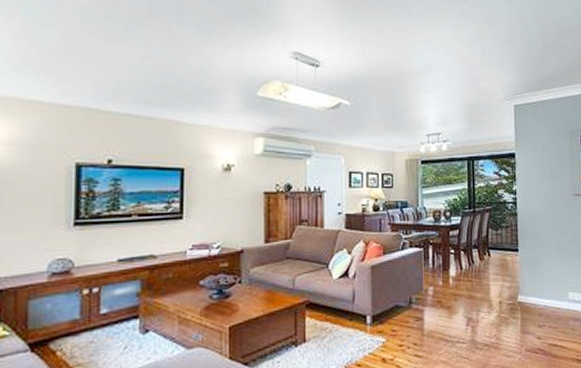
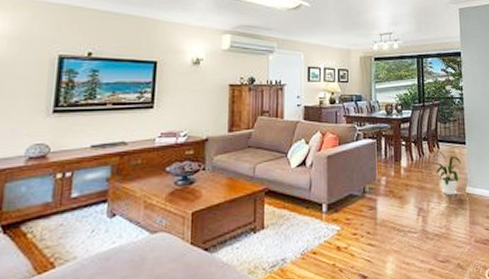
house plant: none [477,258,513,305] -> present [427,150,461,196]

